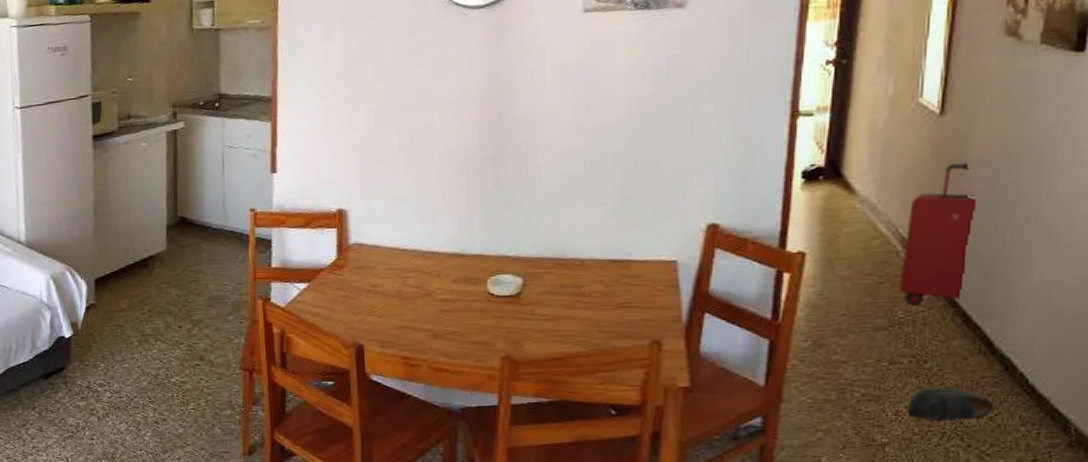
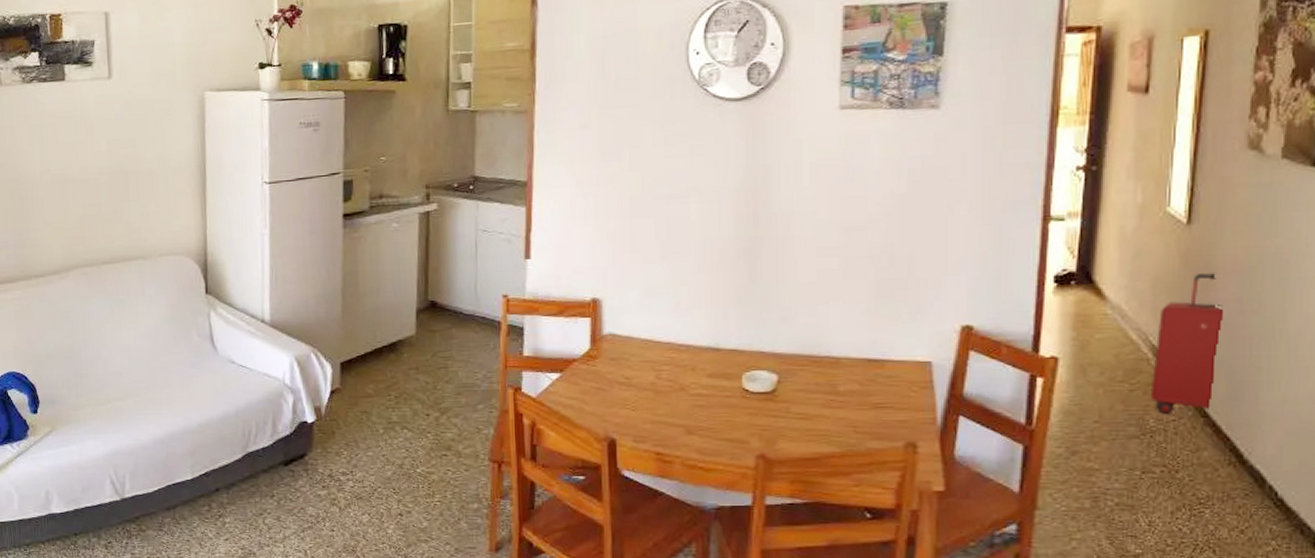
shoe: present [907,387,993,420] -> none [1159,498,1244,532]

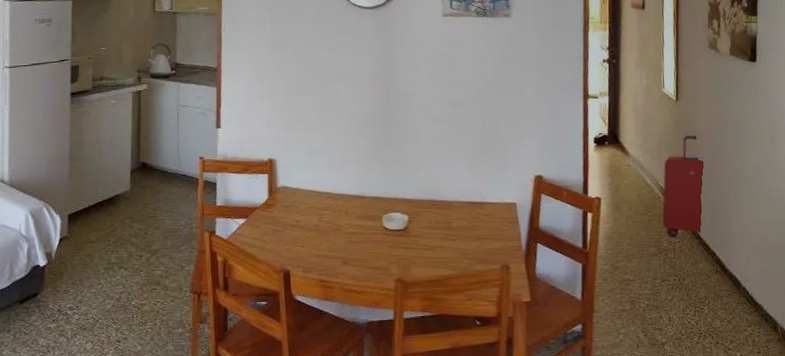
kettle: none [438,150,471,197] -> present [147,43,173,80]

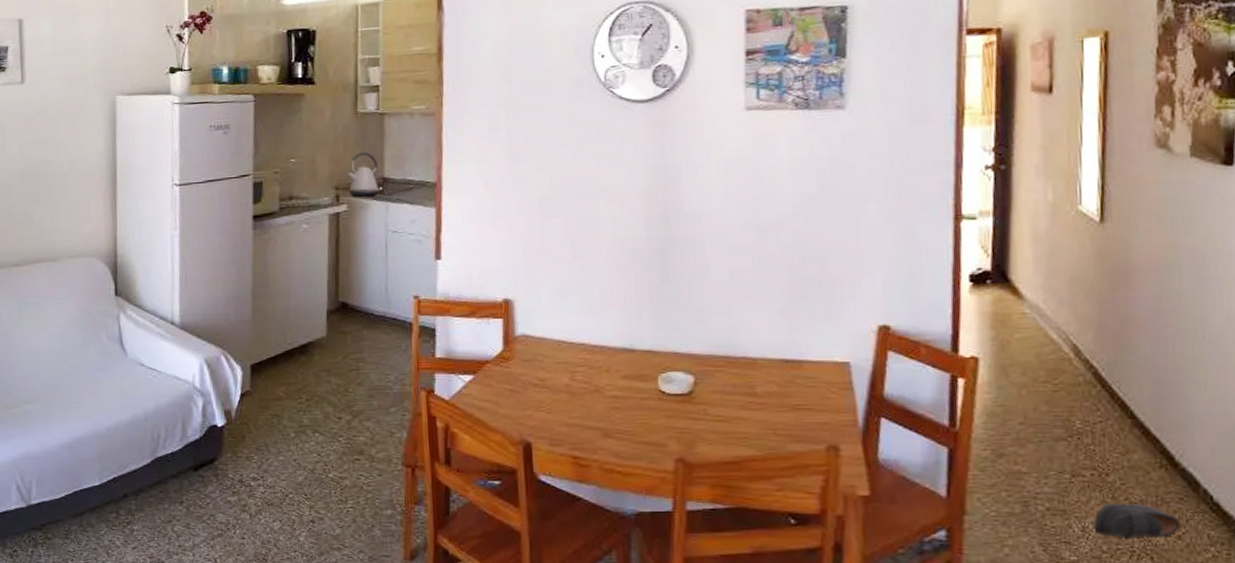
suitcase: present [662,135,705,237] -> none [1074,272,1145,415]
shoe: none [676,298,730,324] -> present [1093,502,1181,537]

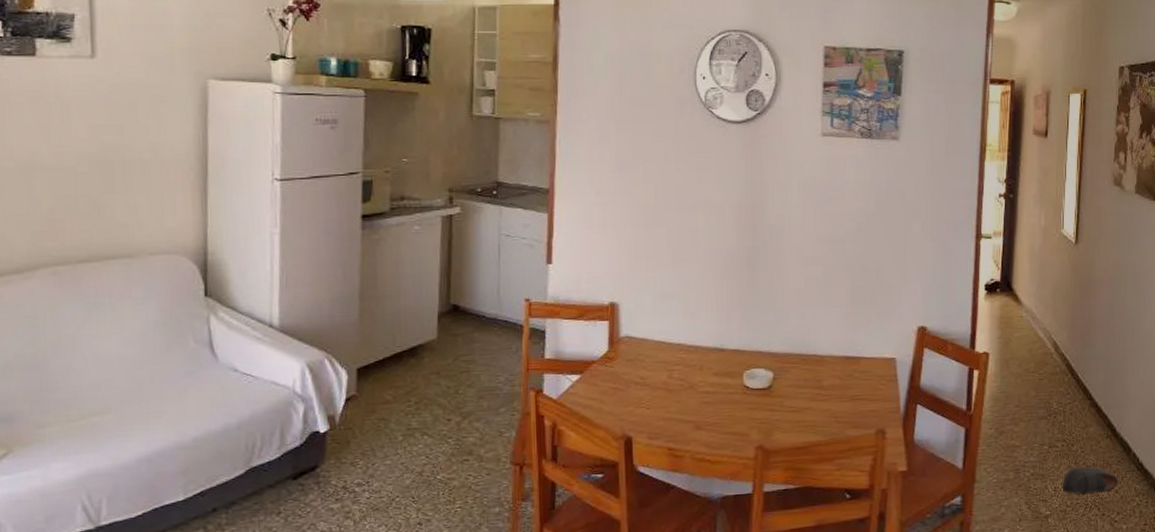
kettle: present [347,152,380,198] -> none [461,155,494,201]

